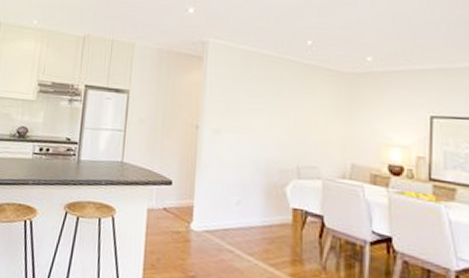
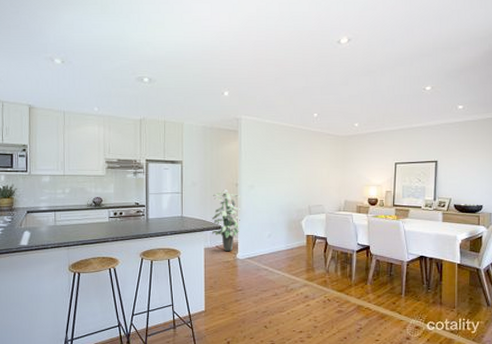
indoor plant: none [158,132,201,218] -> present [211,189,240,251]

